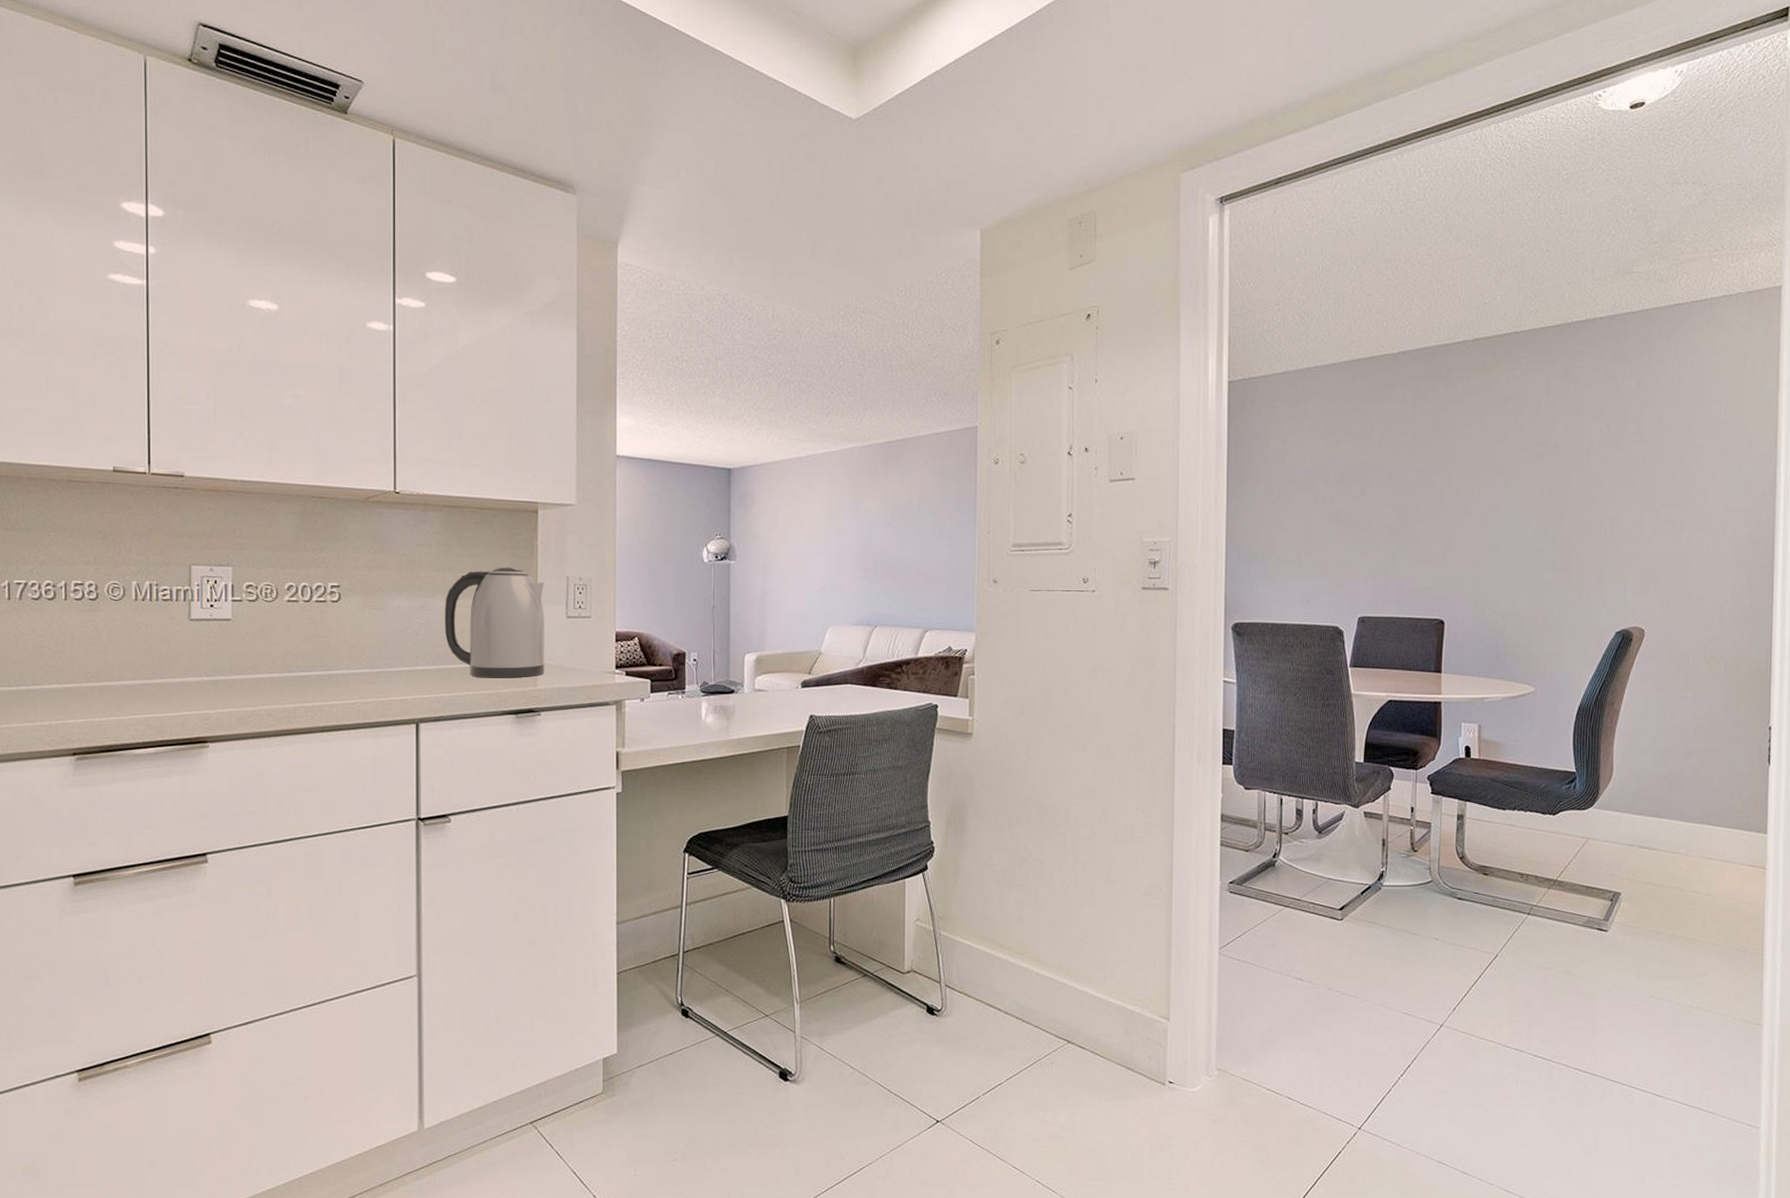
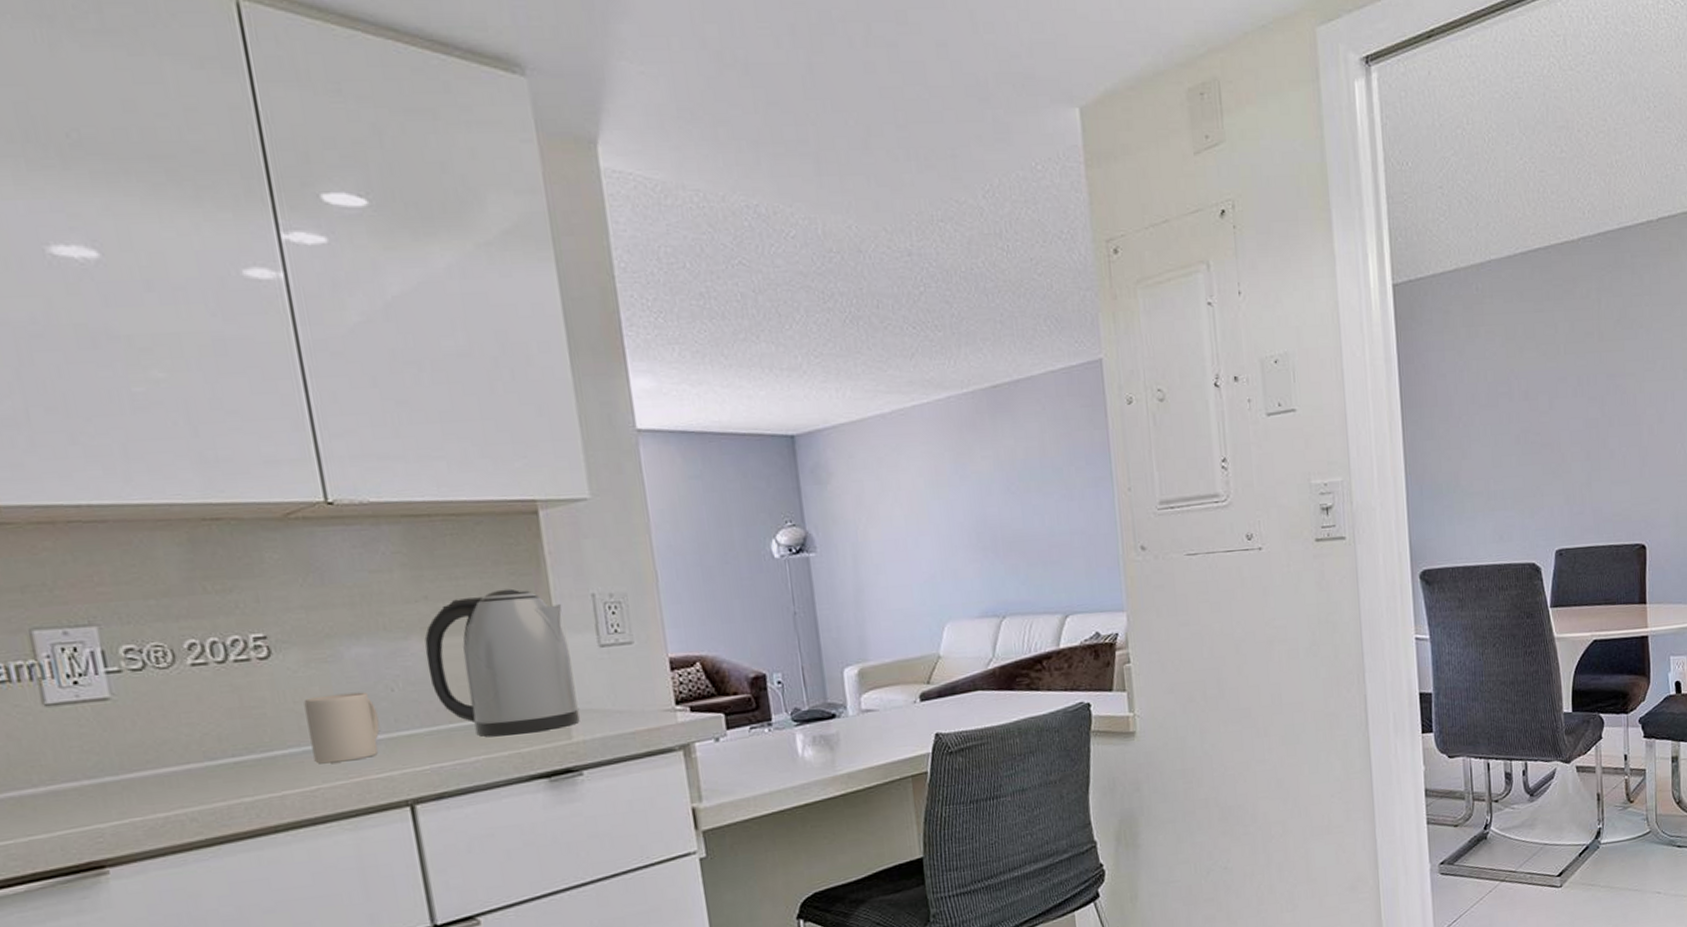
mug: none [356,633,404,684] -> present [303,691,380,764]

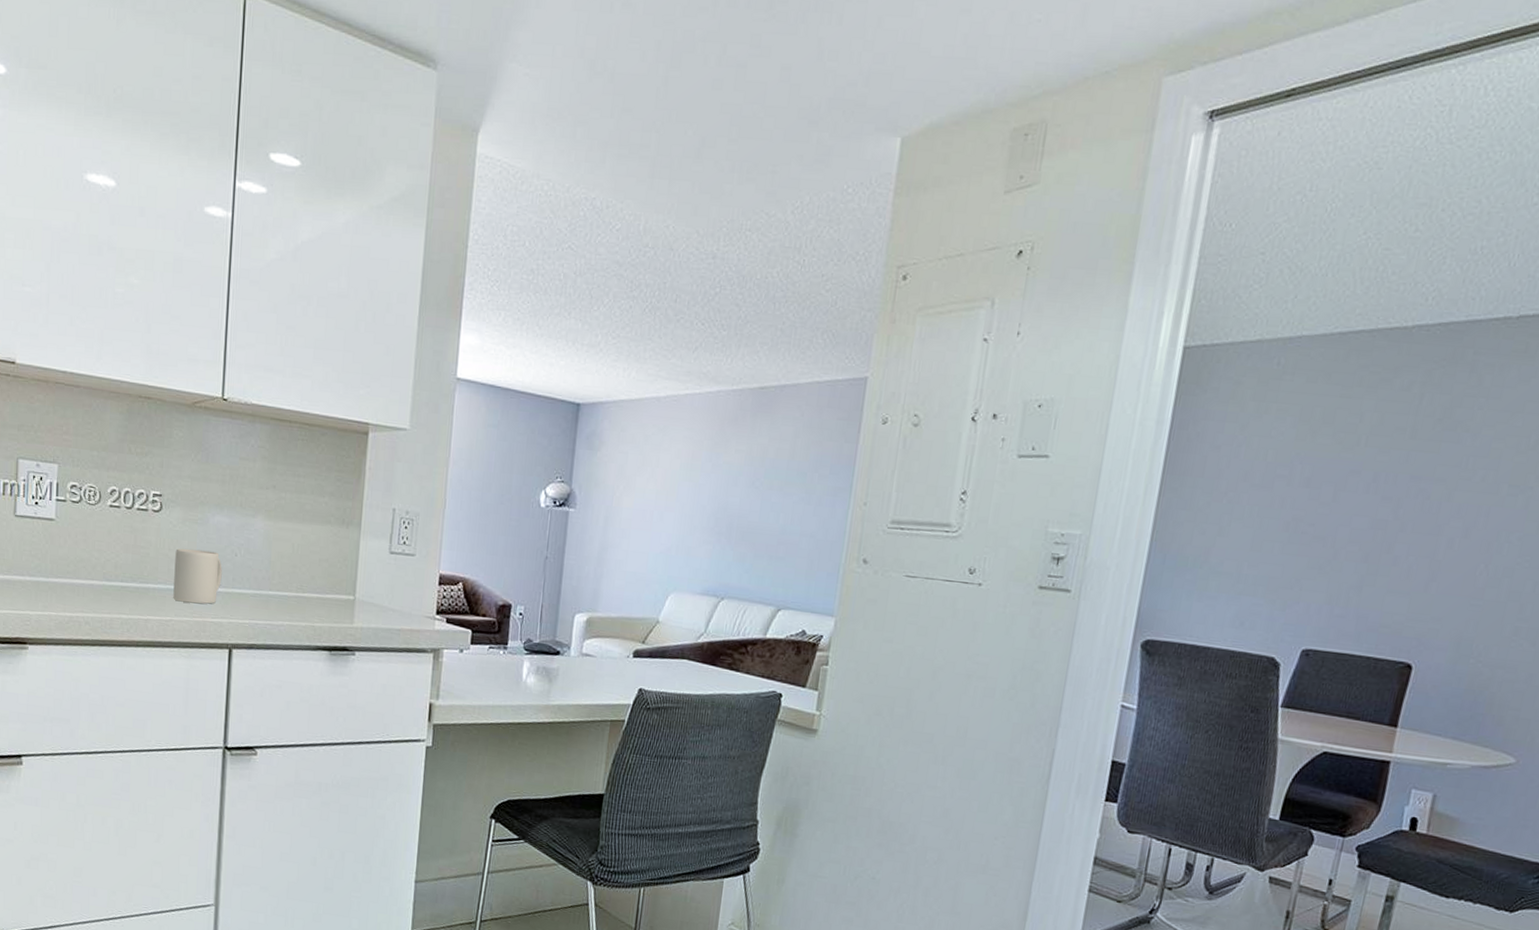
kettle: present [424,588,580,737] -> none [263,491,369,613]

